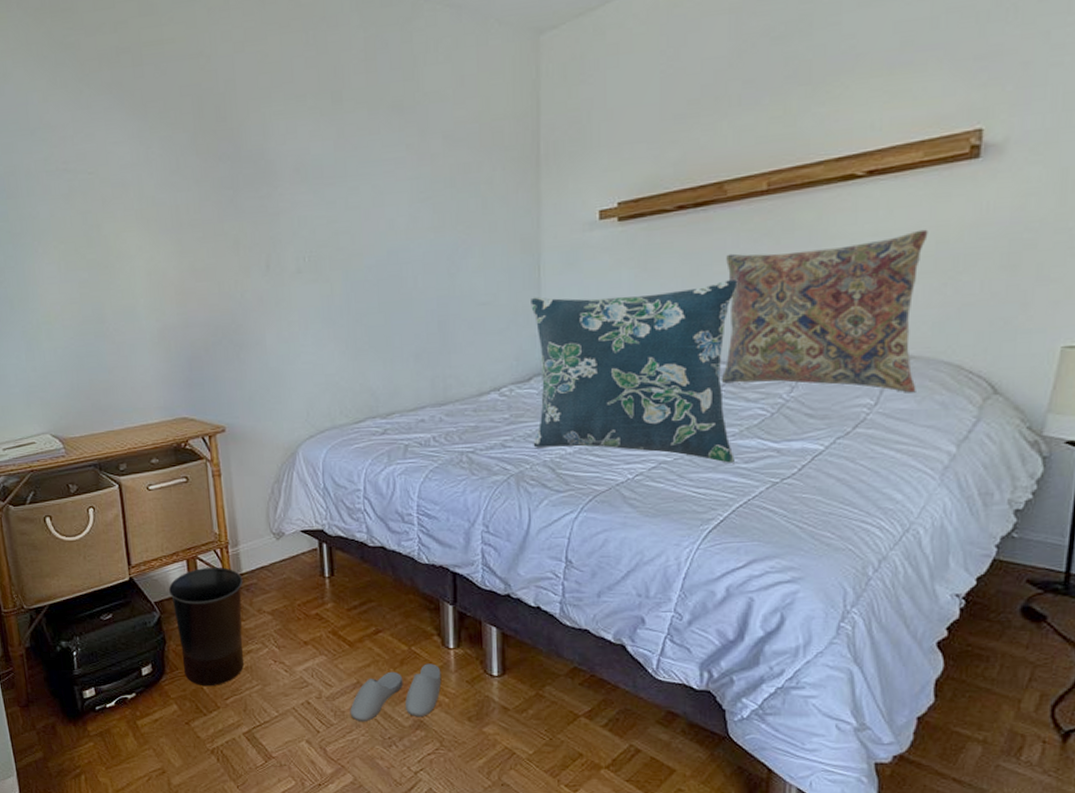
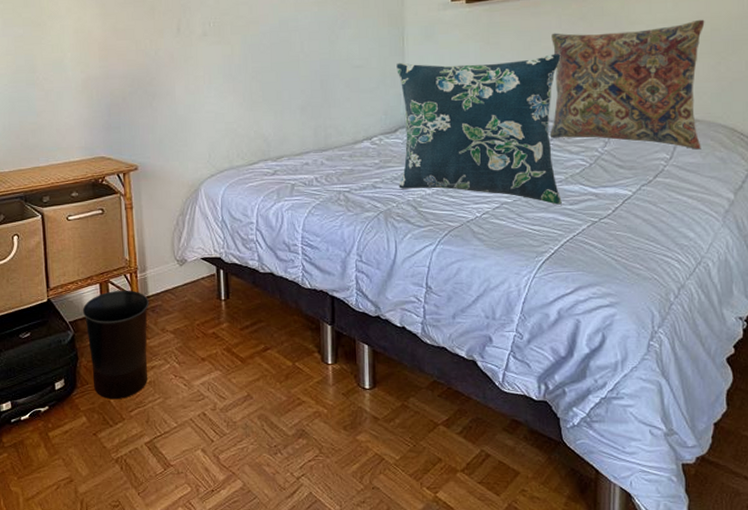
slippers: present [350,663,442,722] -> none [241,378,321,432]

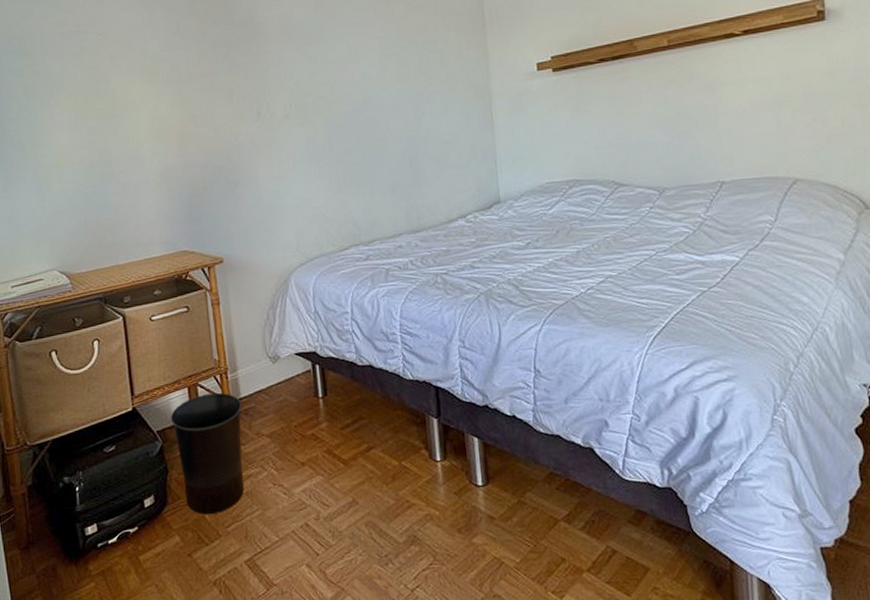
pillow: present [396,54,562,205] -> none [486,118,668,276]
pillow: present [549,19,705,150] -> none [642,76,806,210]

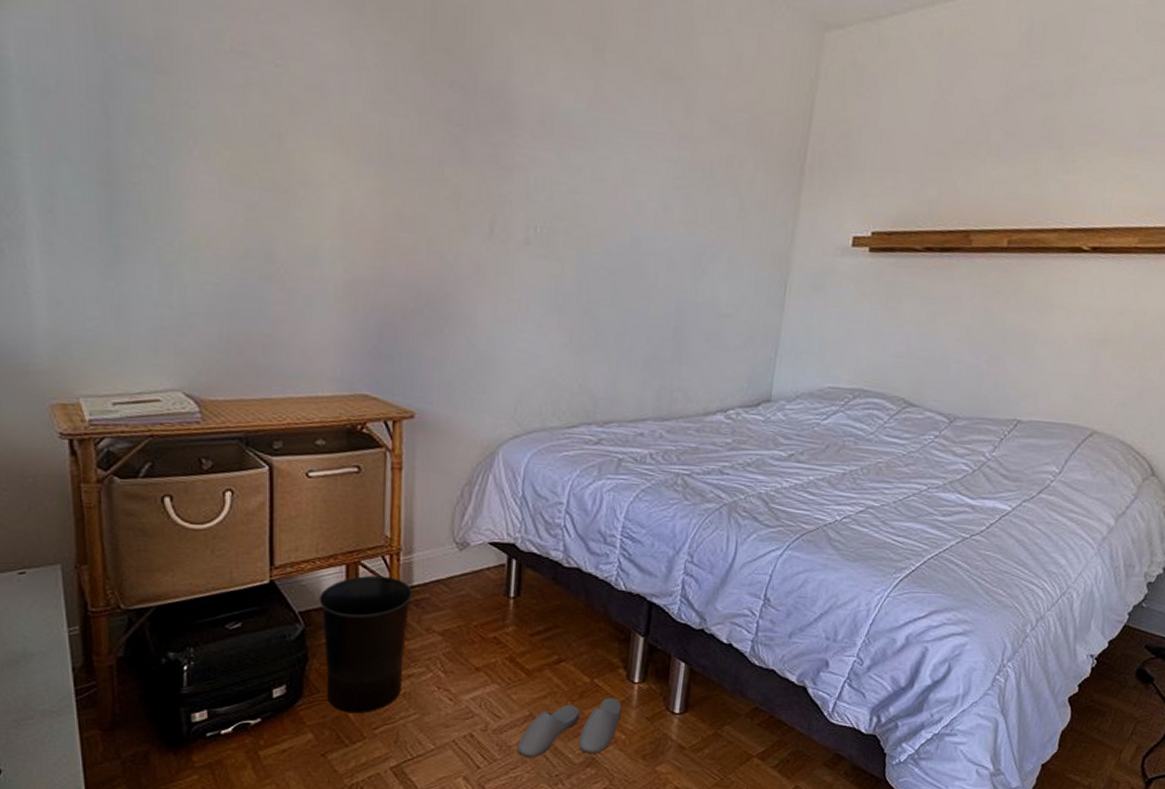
slippers: none [347,477,432,541] -> present [517,697,622,758]

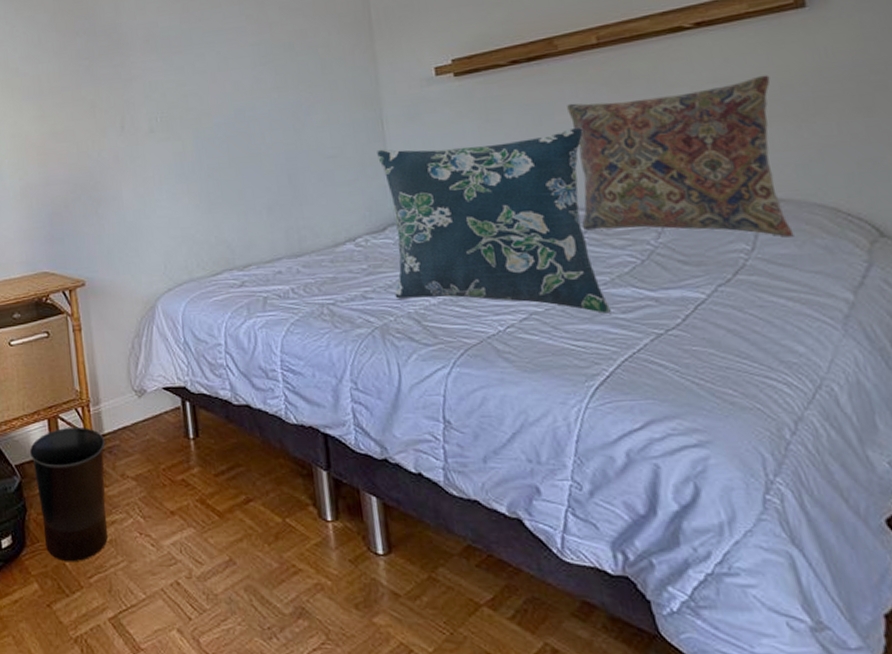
slippers: present [517,697,622,758] -> none [223,539,322,608]
pillow: none [751,317,967,515] -> present [377,128,611,314]
pillow: none [935,305,1130,466] -> present [567,75,794,237]

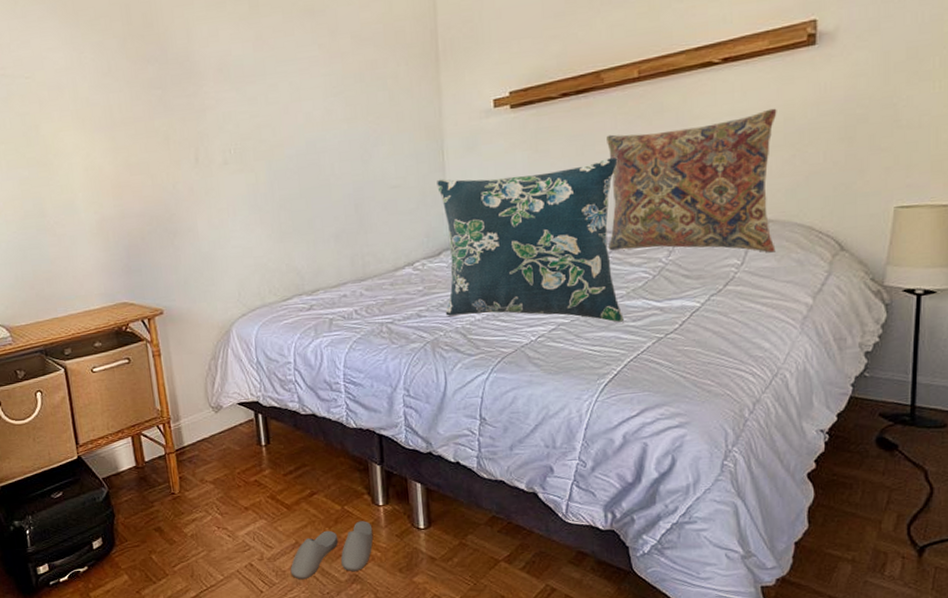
waste bin: present [29,427,109,561] -> none [115,441,190,555]
slippers: none [223,539,322,608] -> present [290,521,374,580]

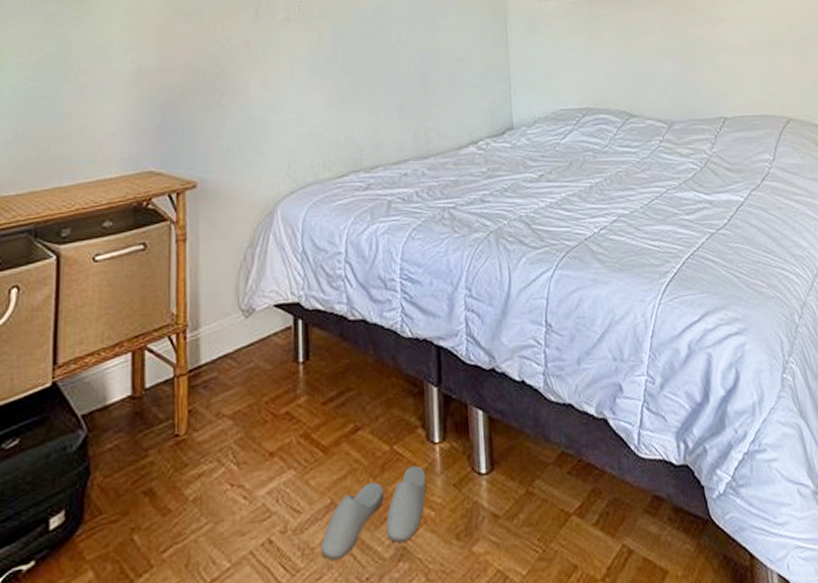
pillow: present [437,157,624,322] -> none [501,49,679,215]
pillow: present [606,108,777,253] -> none [650,18,799,150]

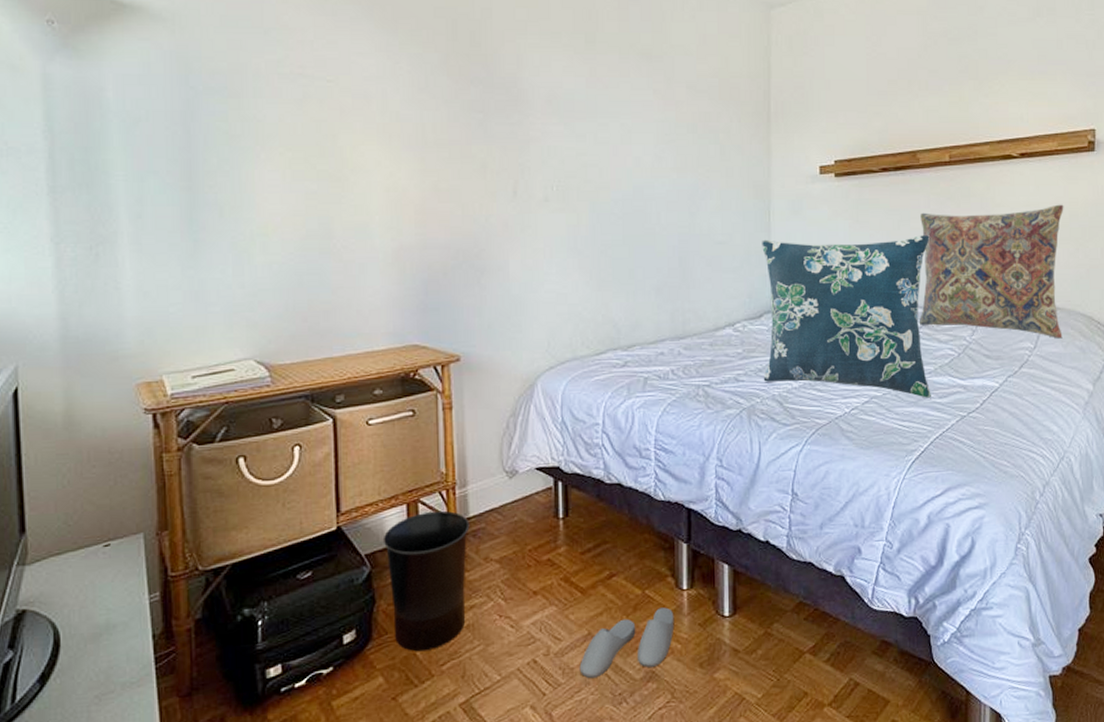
waste bin: none [102,358,201,535] -> present [383,510,470,651]
pillow: none [501,49,679,215] -> present [762,235,931,398]
pillow: none [650,18,799,150] -> present [918,204,1064,339]

